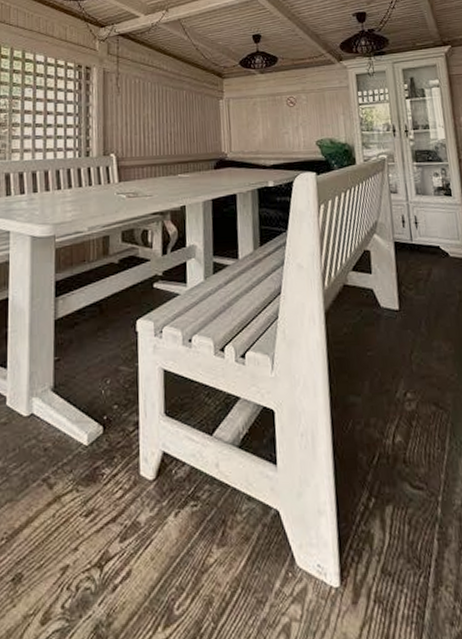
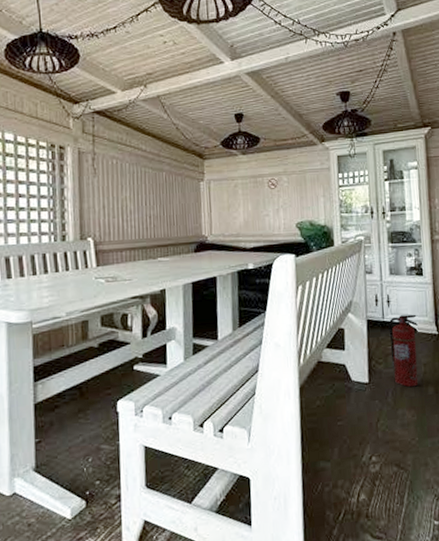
fire extinguisher: none [417,237,454,317] -> present [388,314,419,388]

